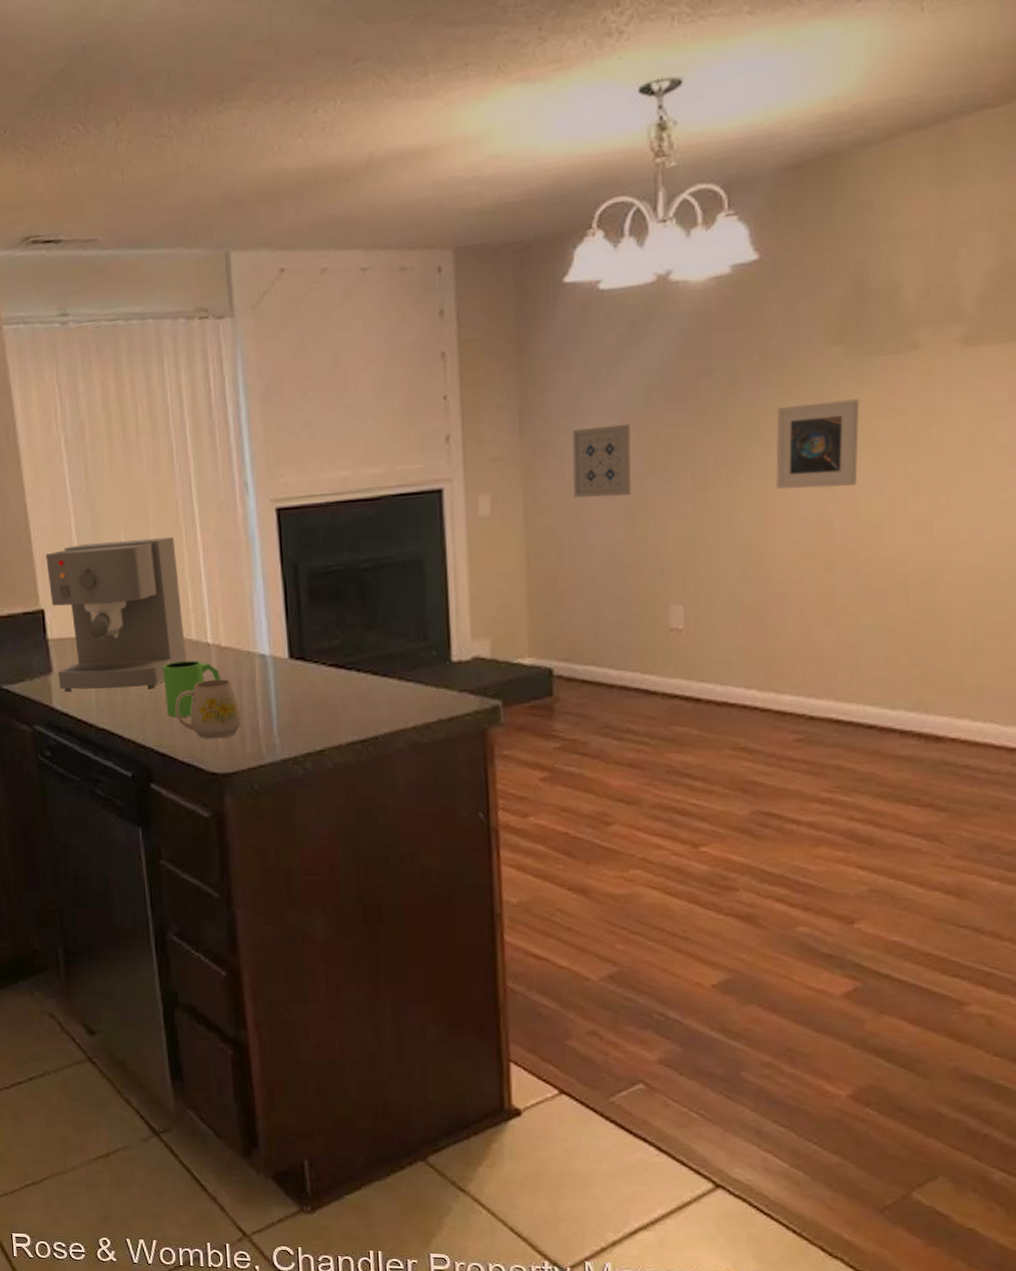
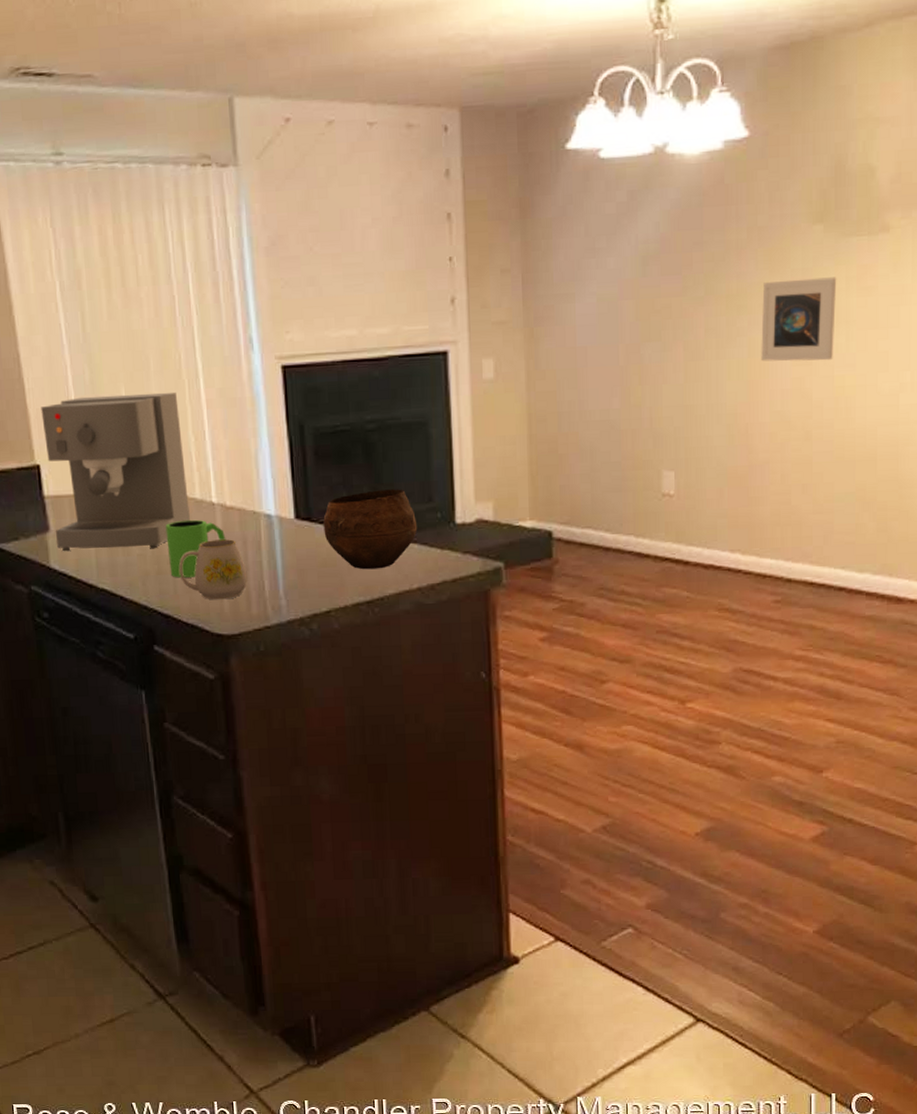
bowl: none [317,627,413,709] -> present [323,489,418,570]
wall art: present [572,423,631,498] -> none [573,292,628,364]

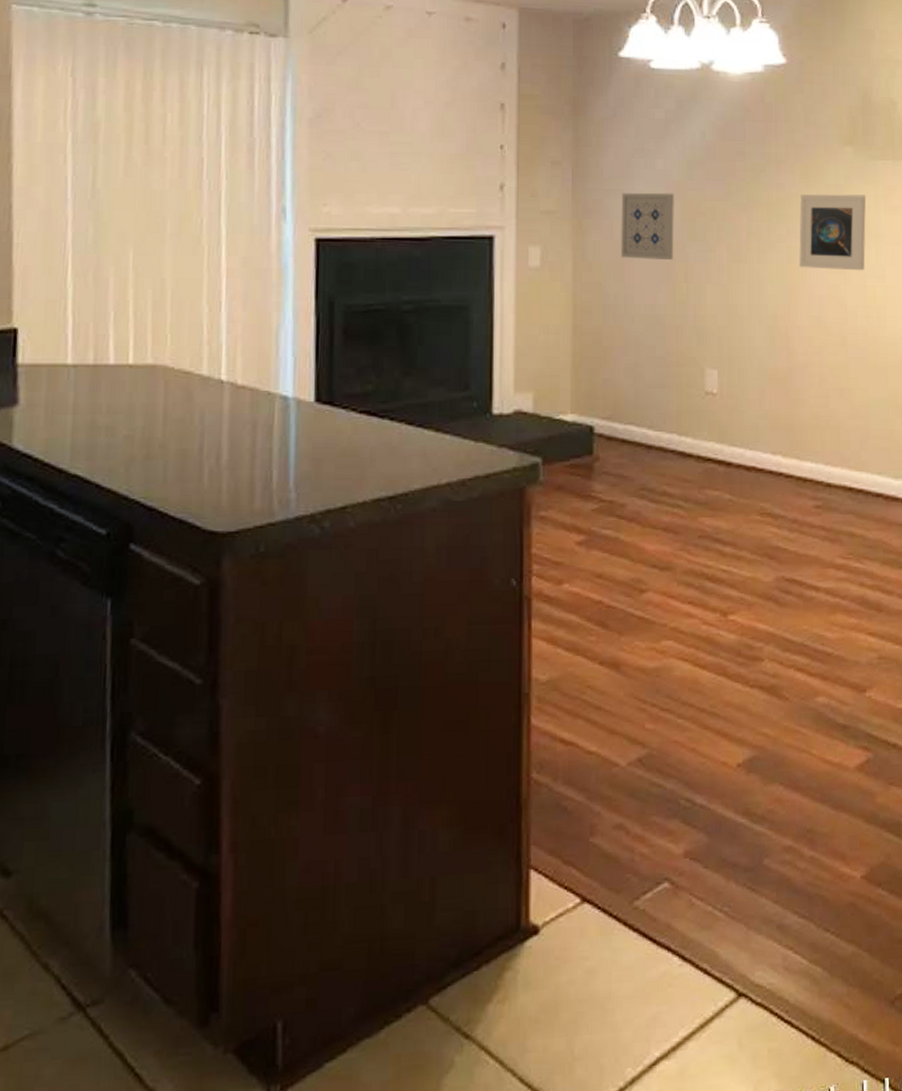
coffee maker: present [41,391,190,552] -> none [24,256,194,430]
mug: present [165,519,226,578] -> none [161,398,233,464]
mug: present [179,539,248,600] -> none [173,422,253,491]
bowl: present [323,489,418,570] -> none [346,375,451,461]
wall art: none [573,292,628,364] -> present [621,192,674,260]

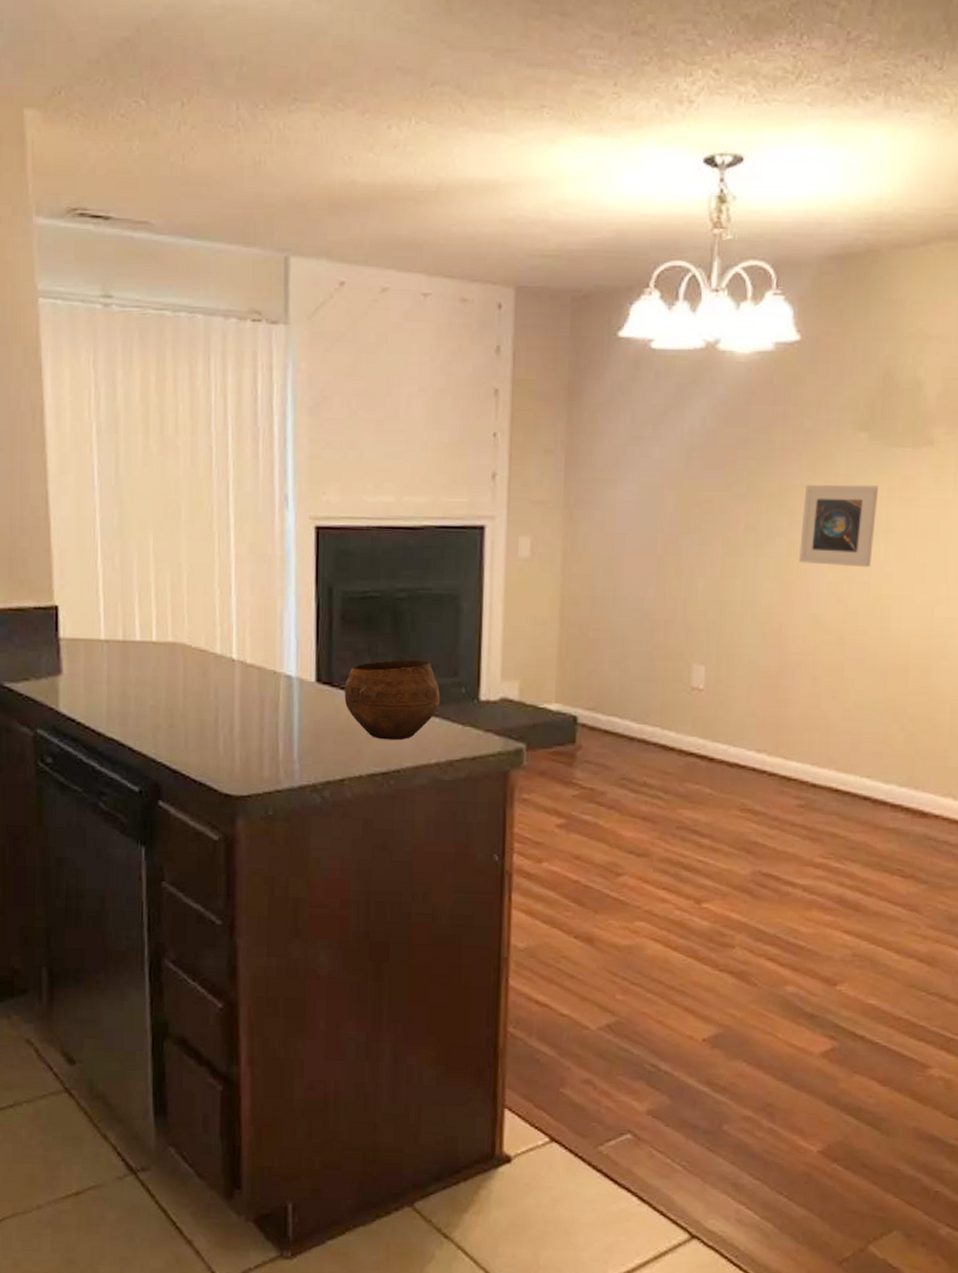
bowl: none [346,375,451,461] -> present [344,660,441,741]
wall art: present [621,192,674,260] -> none [612,482,670,552]

